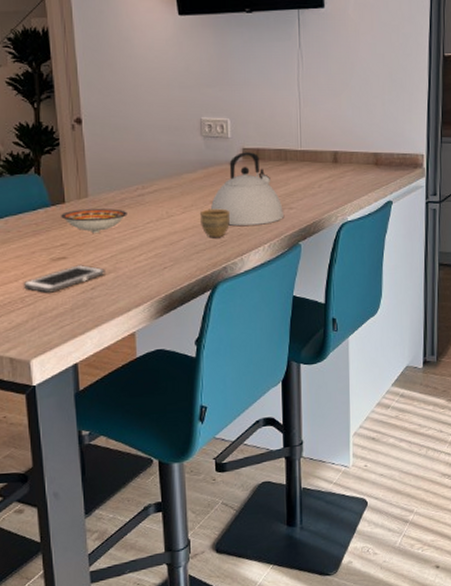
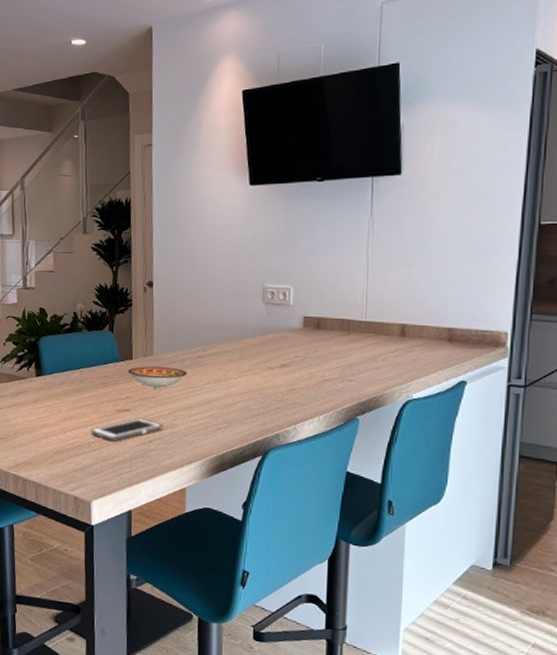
cup: present [200,208,231,238] -> none [256,374,287,405]
kettle: present [210,152,283,226] -> none [266,320,342,395]

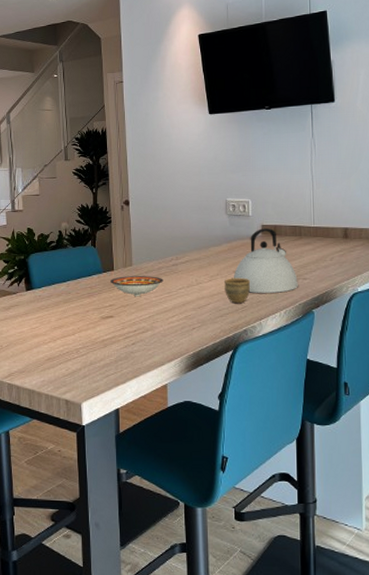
cell phone: present [90,418,163,441] -> none [78,323,144,346]
cup: none [256,374,287,405] -> present [225,277,251,304]
kettle: none [266,320,342,395] -> present [233,228,298,293]

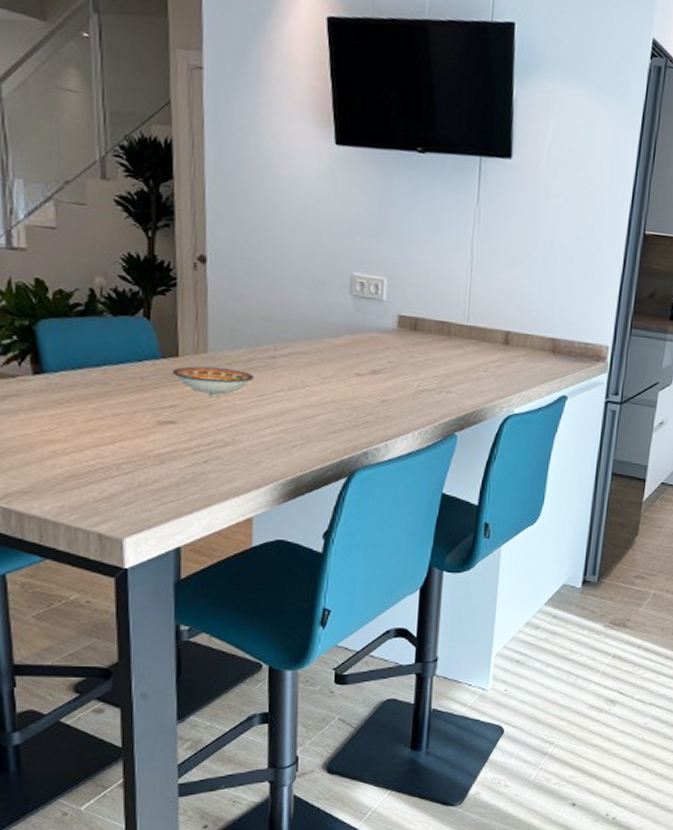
cup: present [225,277,251,304] -> none [341,382,378,418]
kettle: present [233,228,298,293] -> none [354,320,440,408]

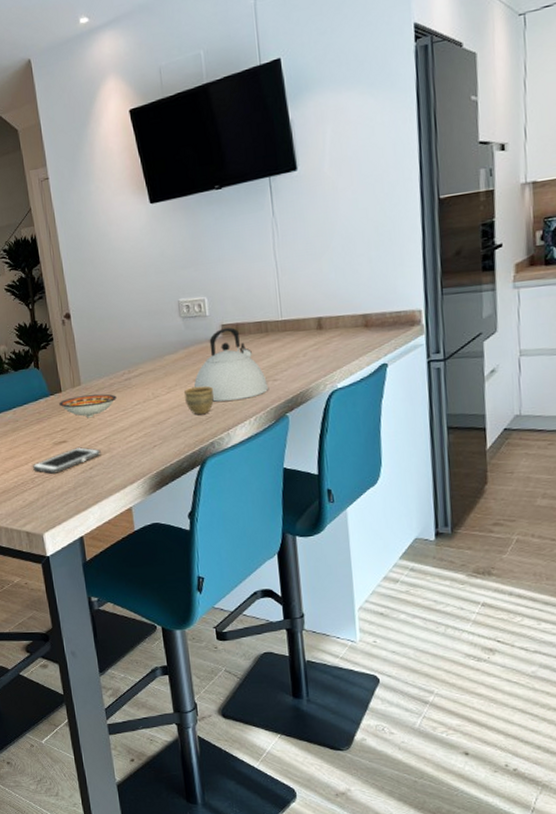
cell phone: none [119,432,222,462] -> present [32,447,101,474]
cup: none [341,382,378,418] -> present [184,385,214,415]
kettle: none [354,320,440,408] -> present [193,327,268,402]

